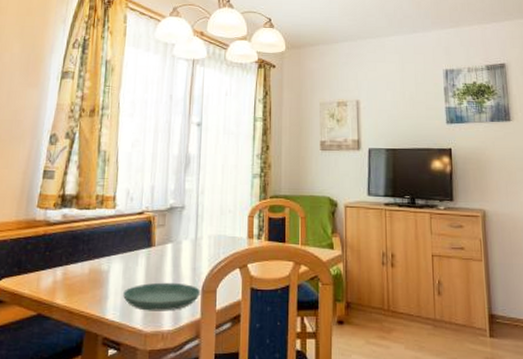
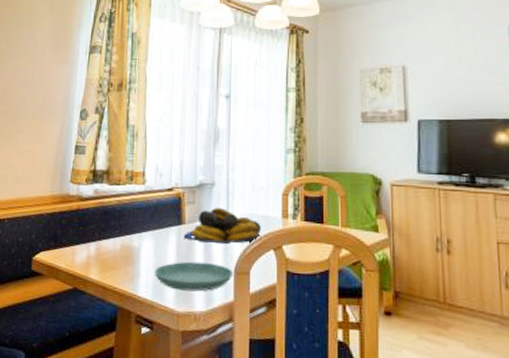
fruit bowl: none [153,230,229,265] -> present [184,208,262,245]

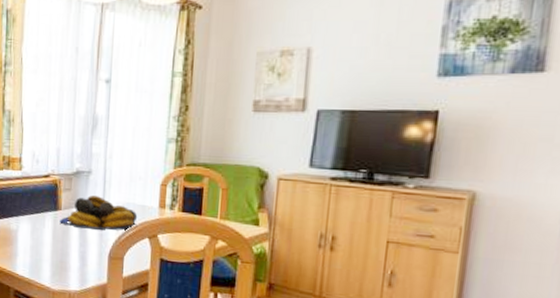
saucer: present [155,261,234,292] -> none [32,245,108,273]

